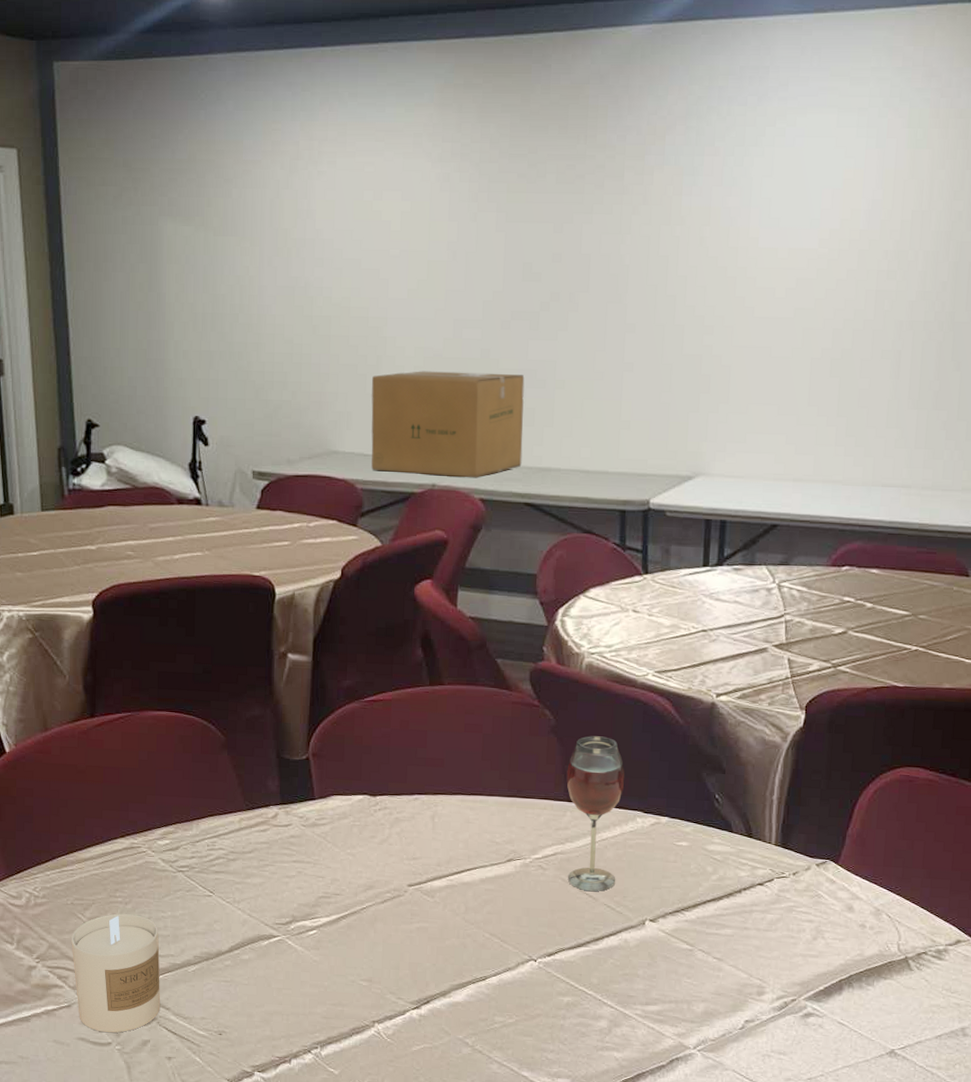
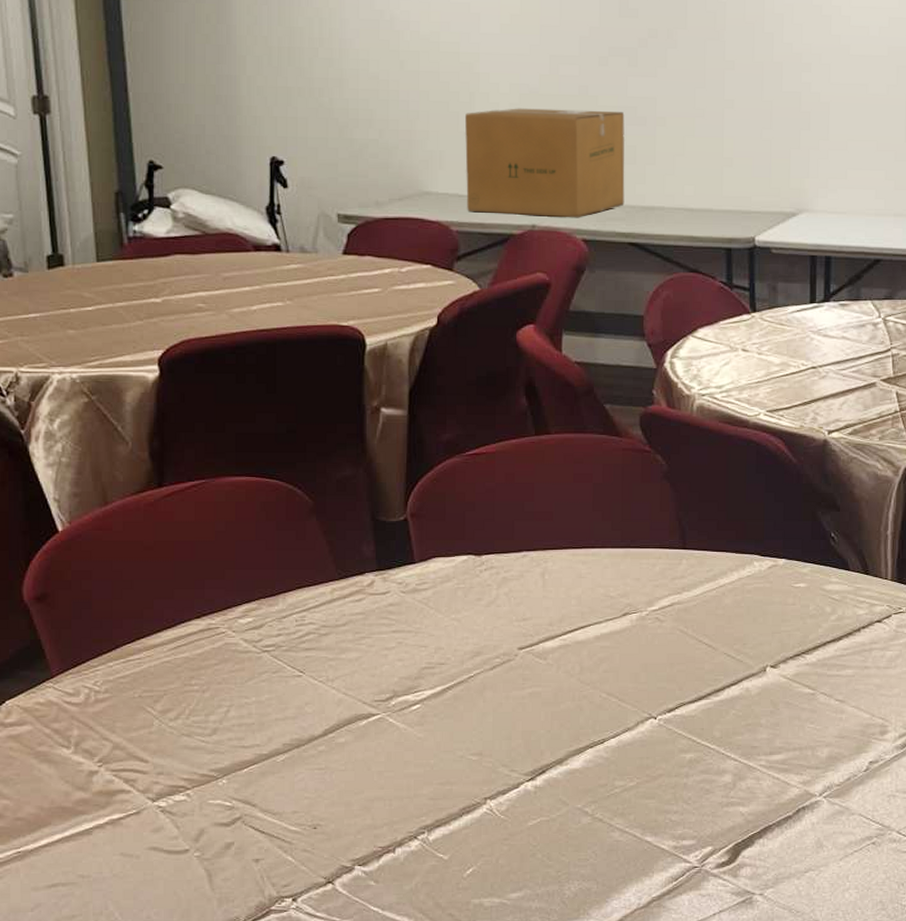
candle: present [71,913,161,1033] -> none [140,703,246,839]
wineglass: present [566,736,625,892] -> none [681,480,741,641]

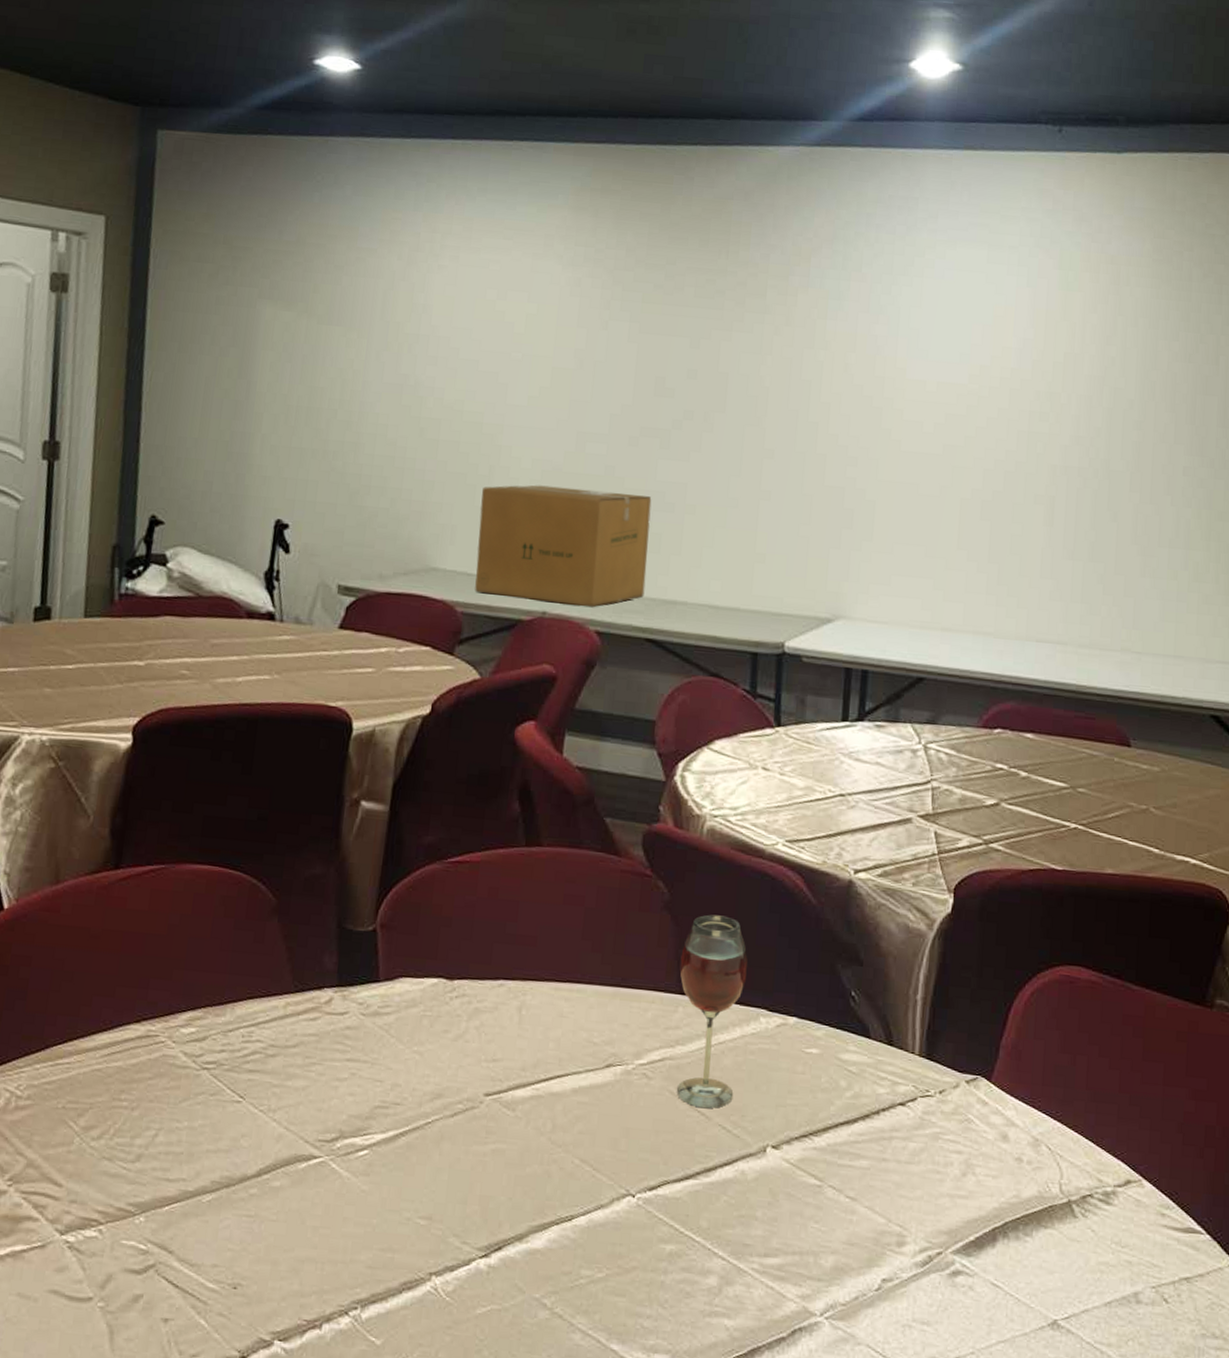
wineglass: none [681,480,741,641] -> present [677,914,748,1109]

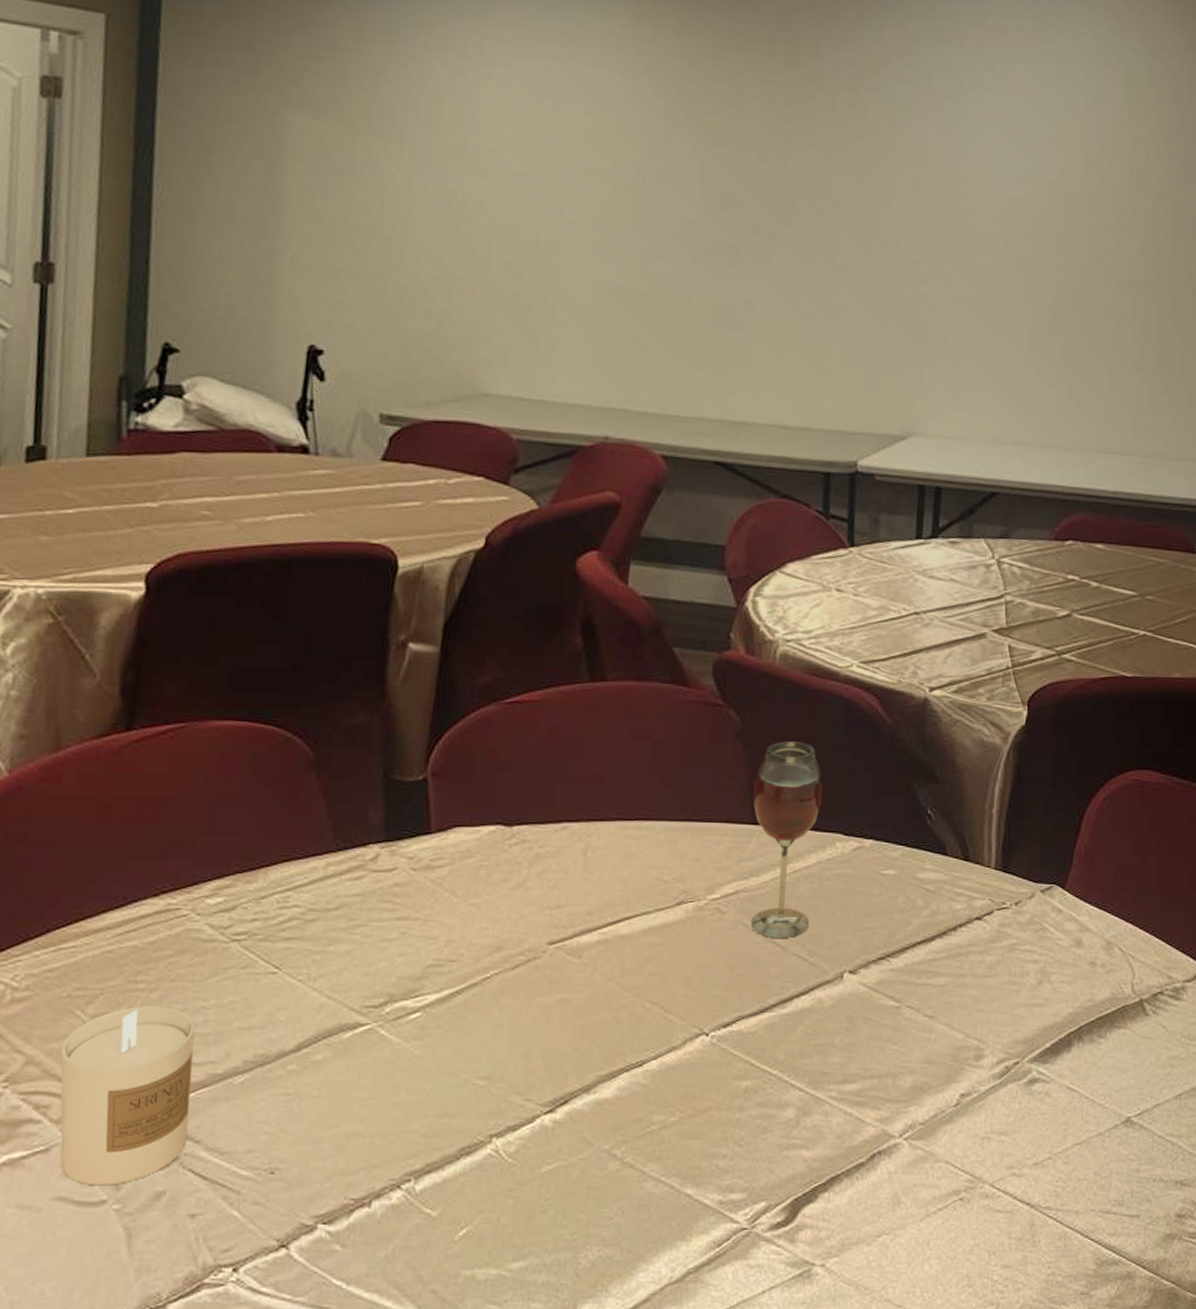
candle: none [54,1122,171,1285] -> present [60,1006,196,1186]
box: present [475,485,652,608] -> none [531,304,719,432]

